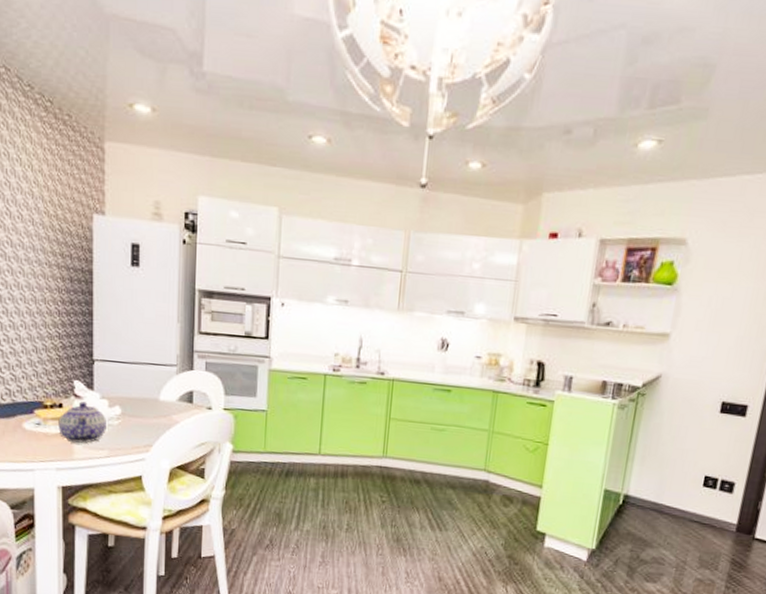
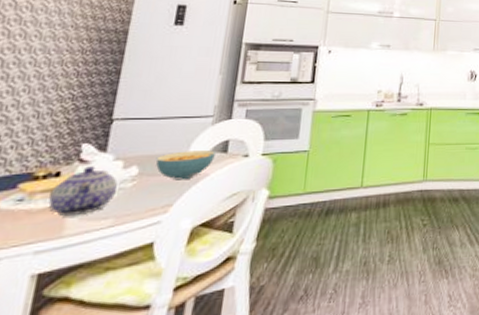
cereal bowl: none [133,397,182,425] -> present [155,150,215,181]

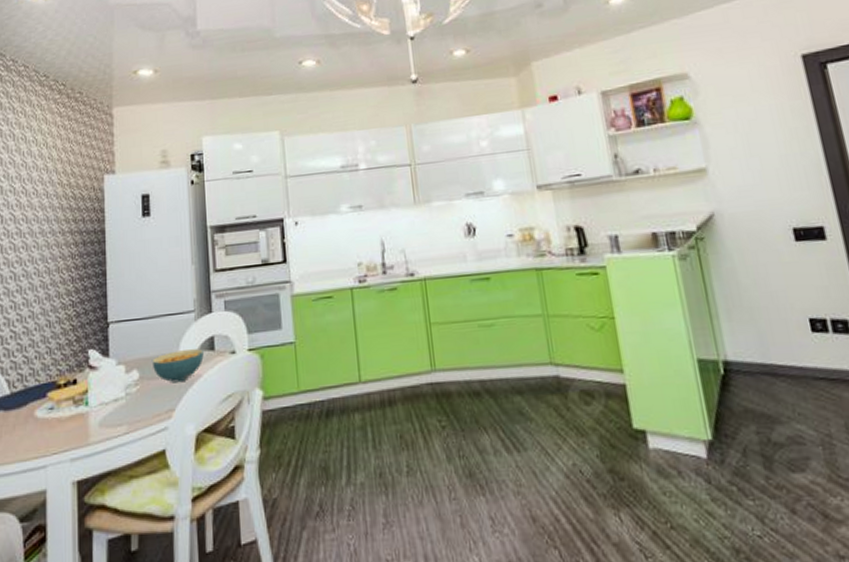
teapot: present [48,166,118,216] -> none [73,372,124,423]

